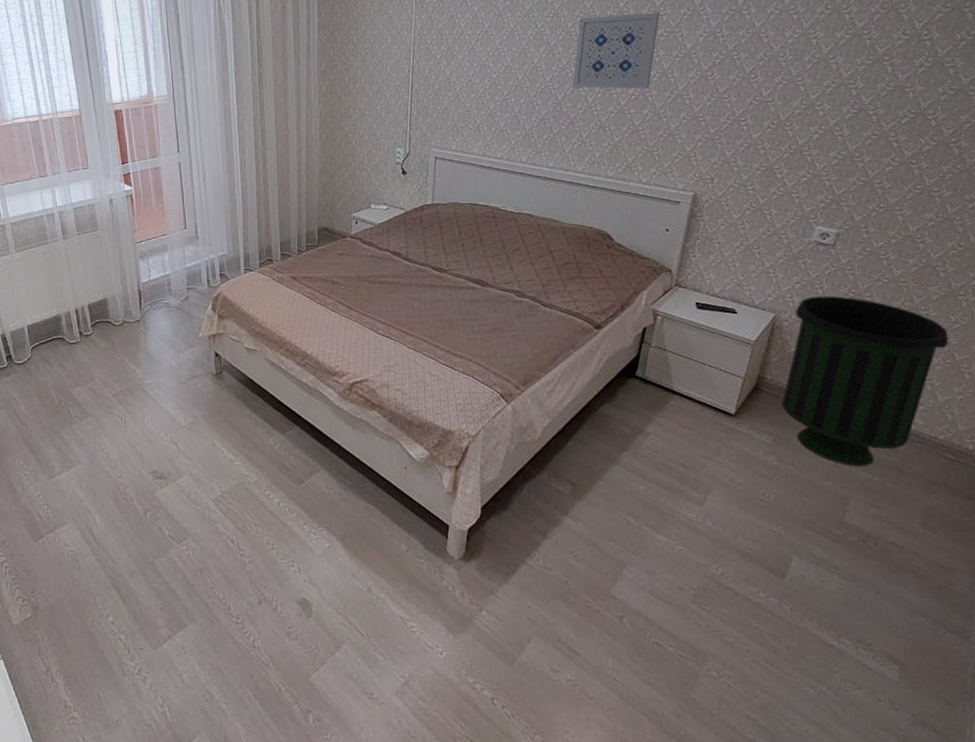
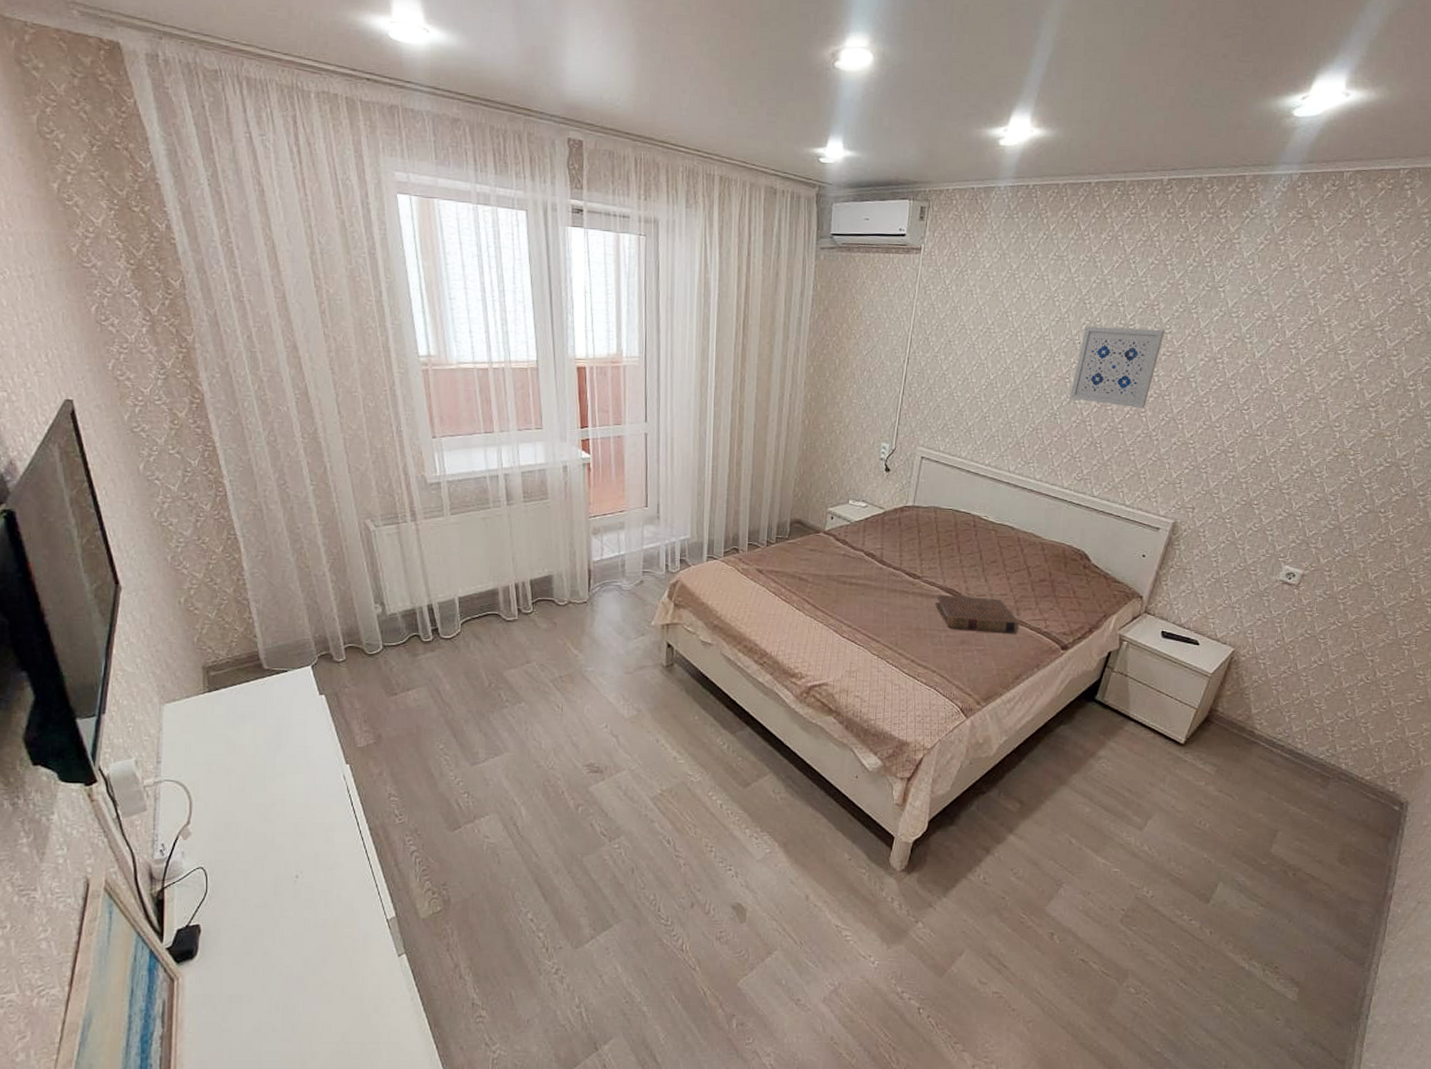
book: none [464,284,550,318] -> present [935,594,1019,634]
trash can: present [781,295,949,466] -> none [1228,634,1388,801]

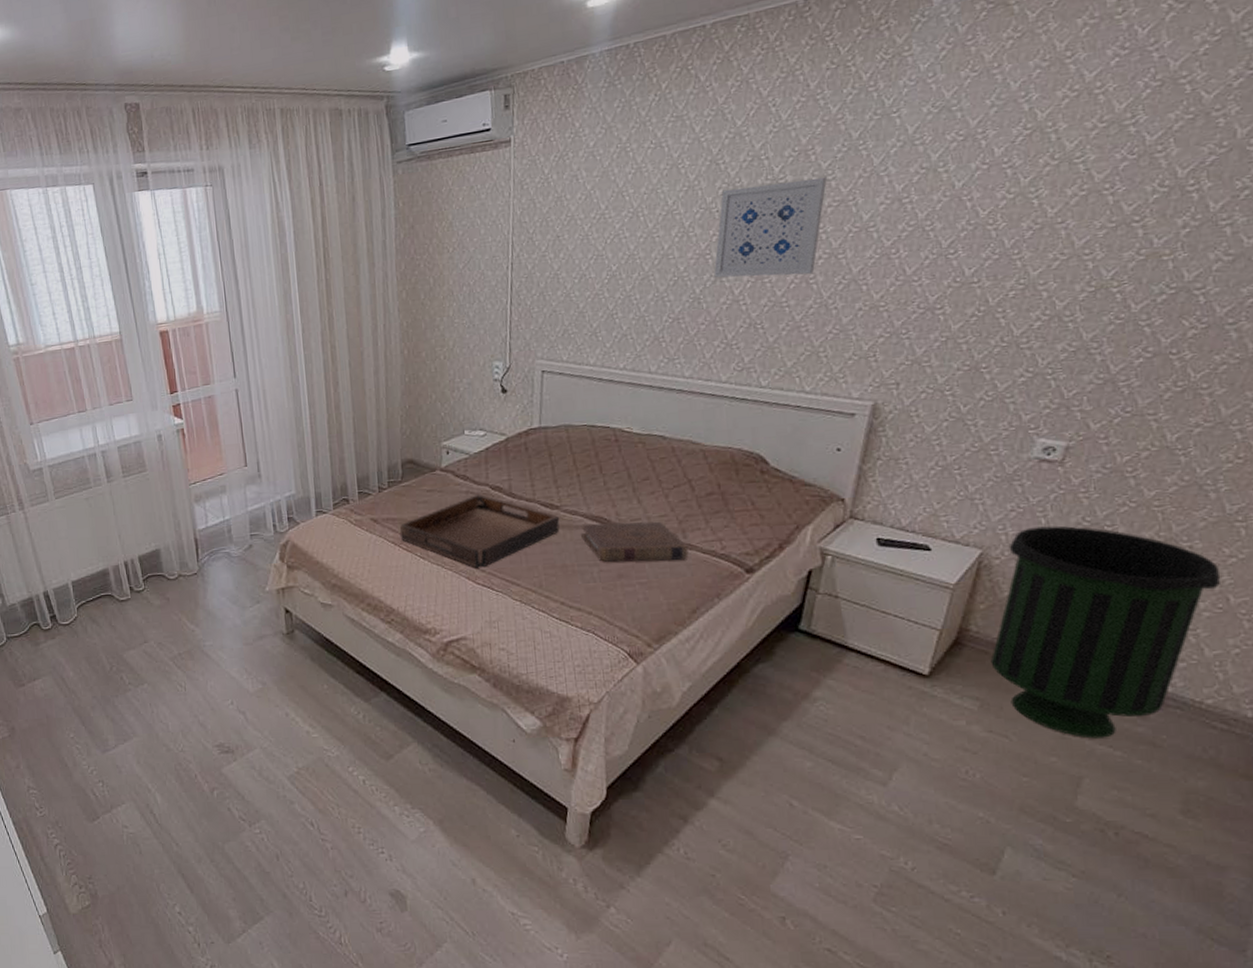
serving tray: none [781,559,920,623] -> present [399,495,560,568]
trash can: none [1228,634,1388,801] -> present [990,525,1221,739]

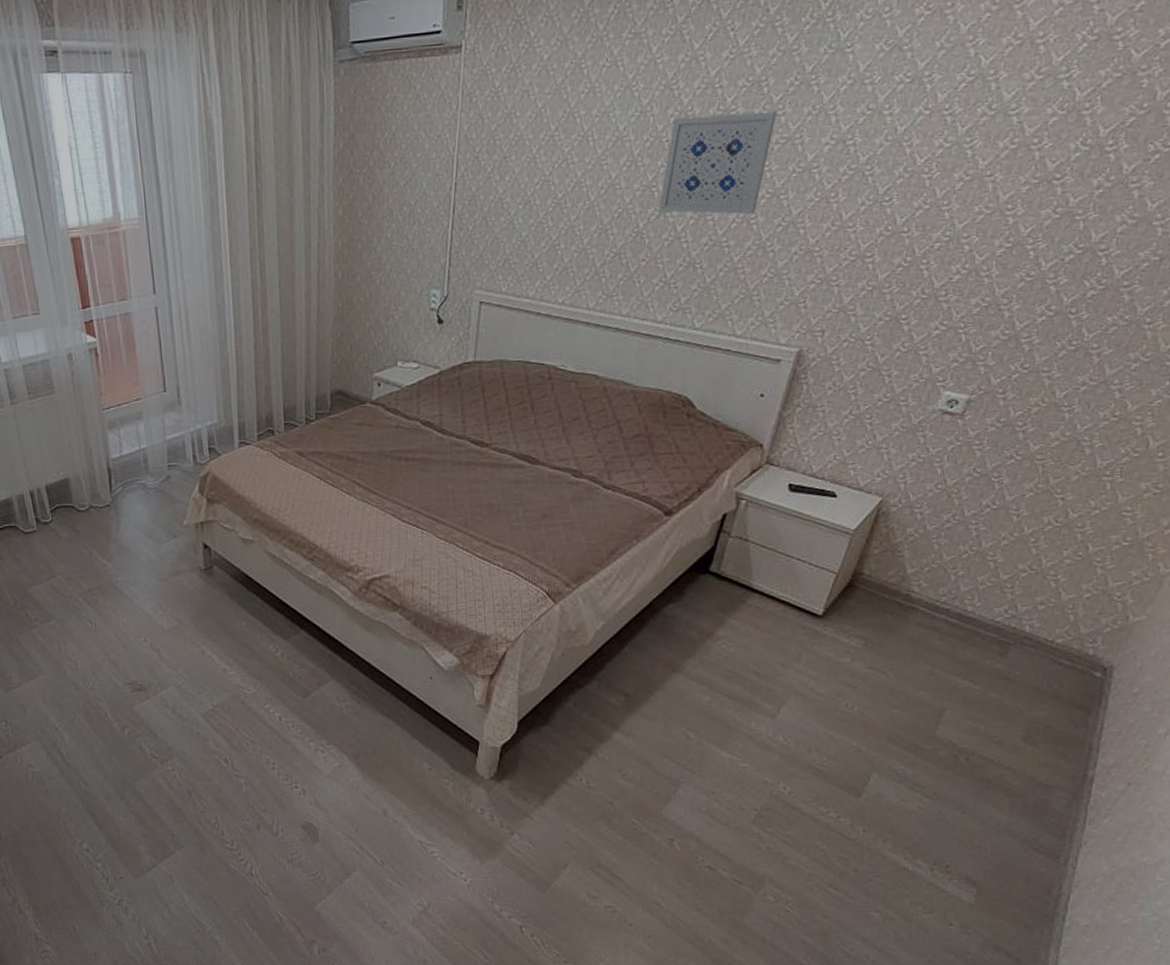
serving tray: present [399,495,560,568] -> none [326,430,489,506]
book: present [580,521,688,562] -> none [509,462,612,502]
trash can: present [990,525,1221,739] -> none [878,476,1084,674]

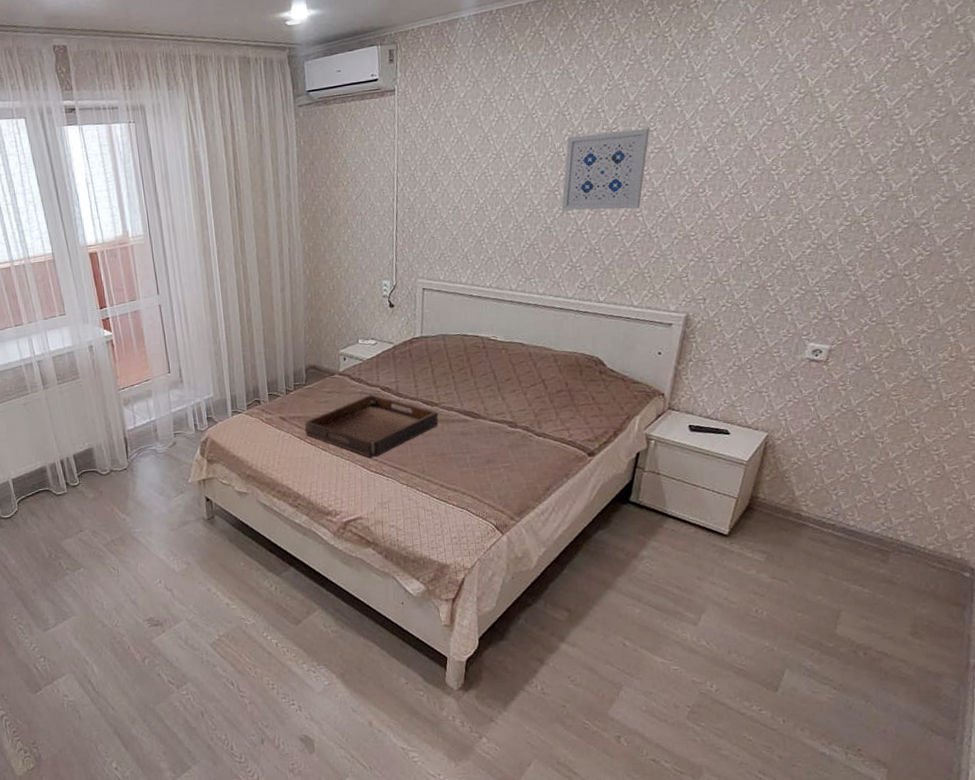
serving tray: none [326,430,489,506] -> present [304,395,439,458]

